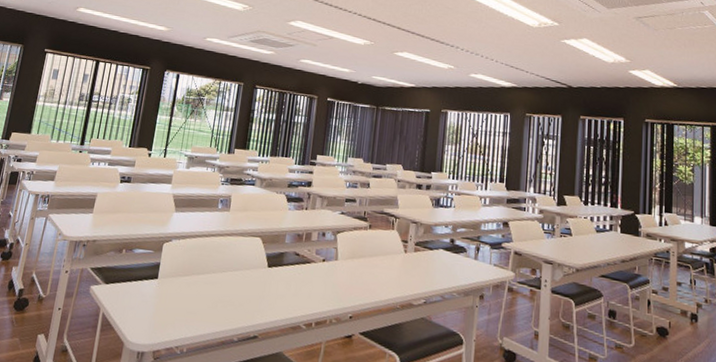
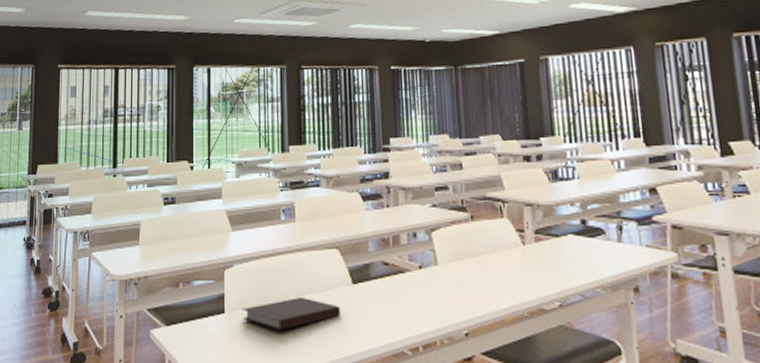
notebook: none [172,272,255,299] -> present [242,296,340,331]

